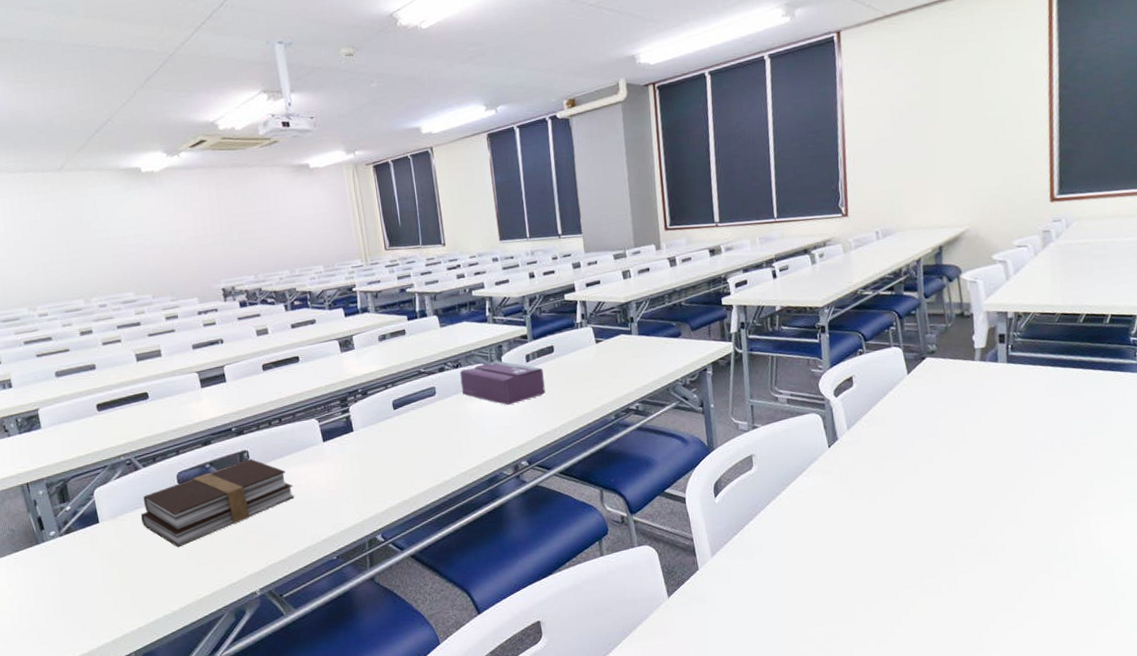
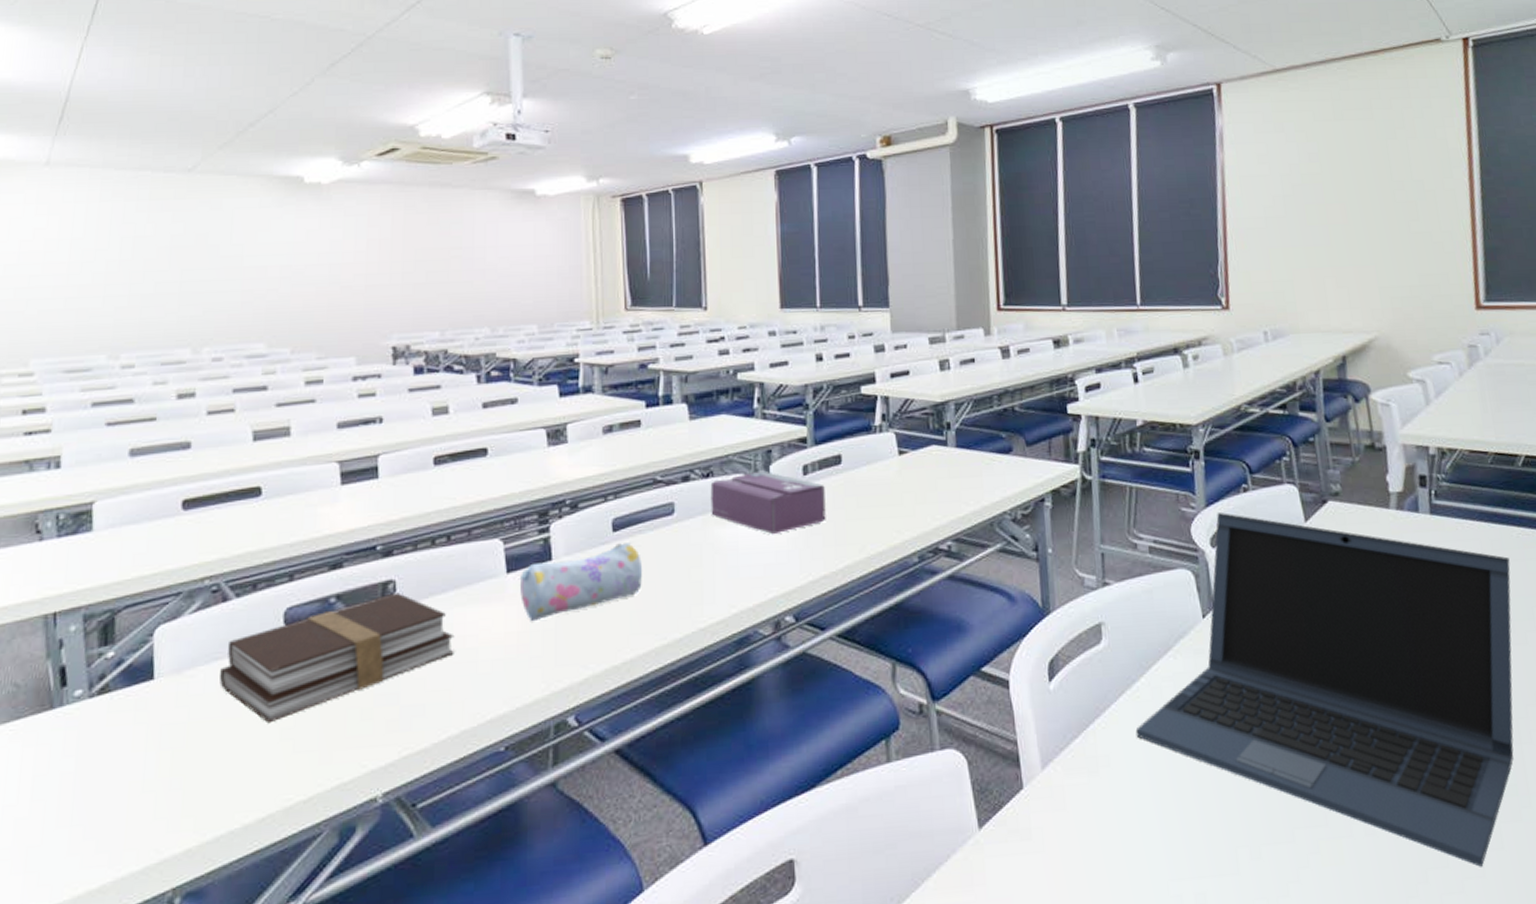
pencil case: none [333,416,418,474] -> present [520,543,643,622]
laptop: none [779,371,1070,610] -> present [1135,513,1514,867]

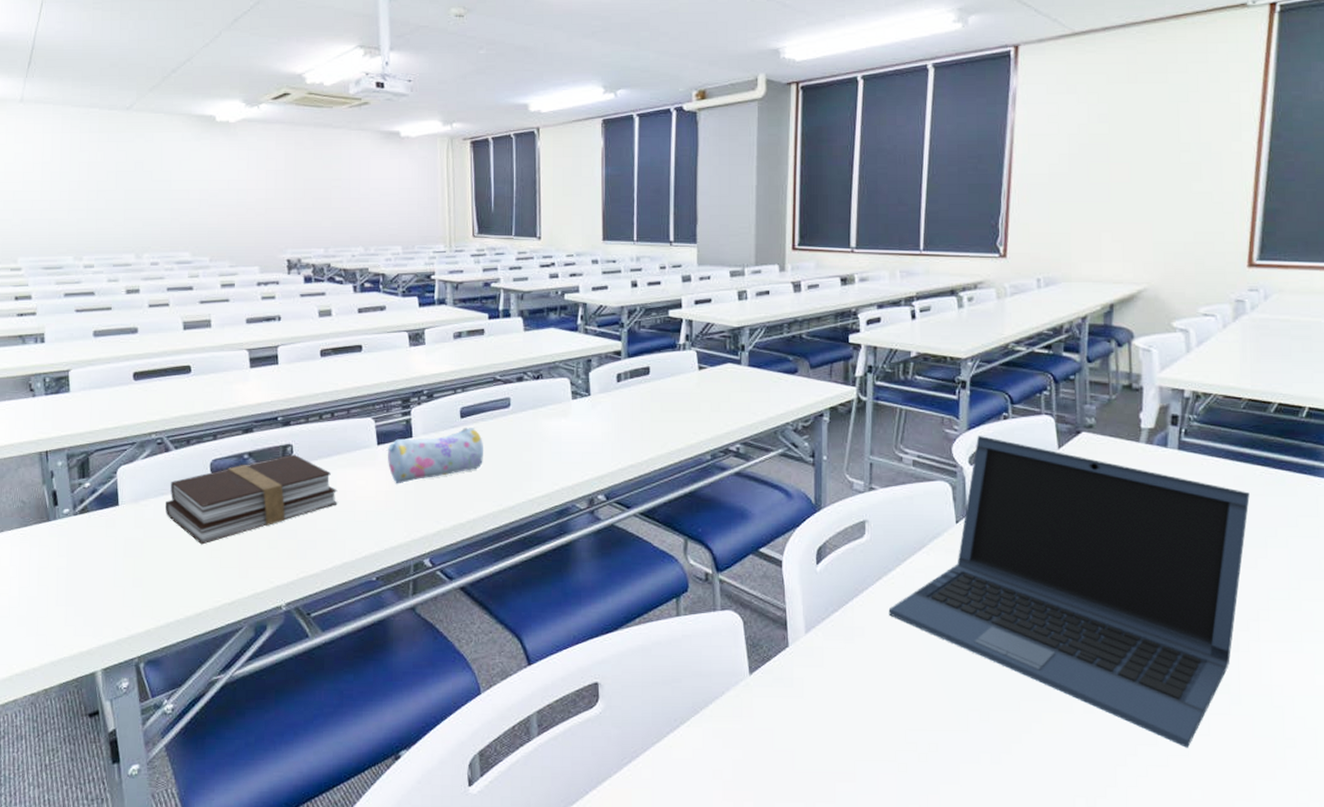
tissue box: present [710,470,826,535] -> none [540,376,635,429]

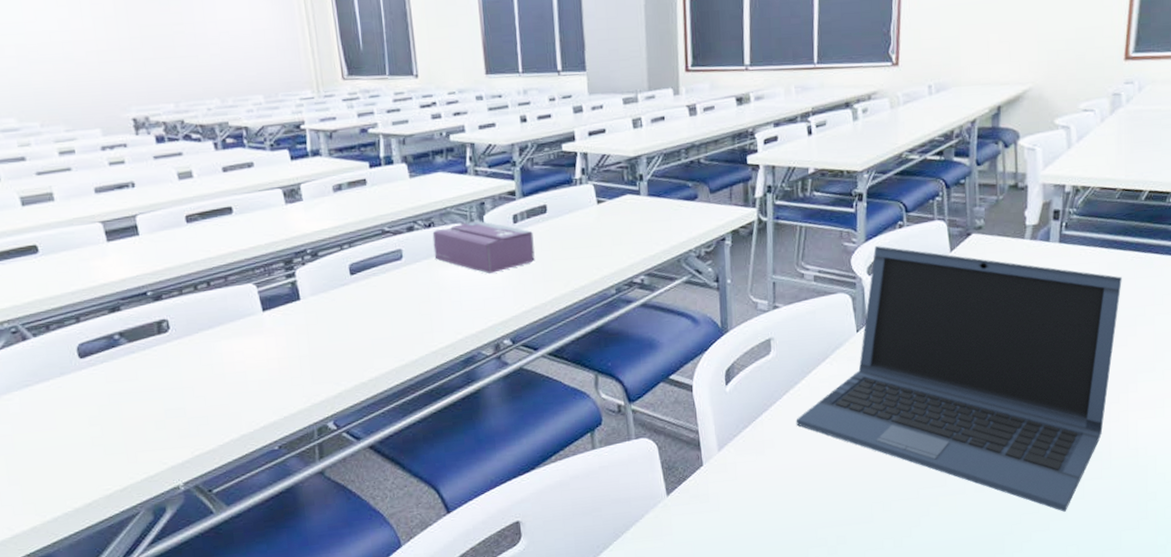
book: present [165,454,338,545] -> none [32,329,227,434]
pencil case: present [388,428,484,484] -> none [275,284,380,350]
tissue box: none [540,376,635,429] -> present [432,220,535,275]

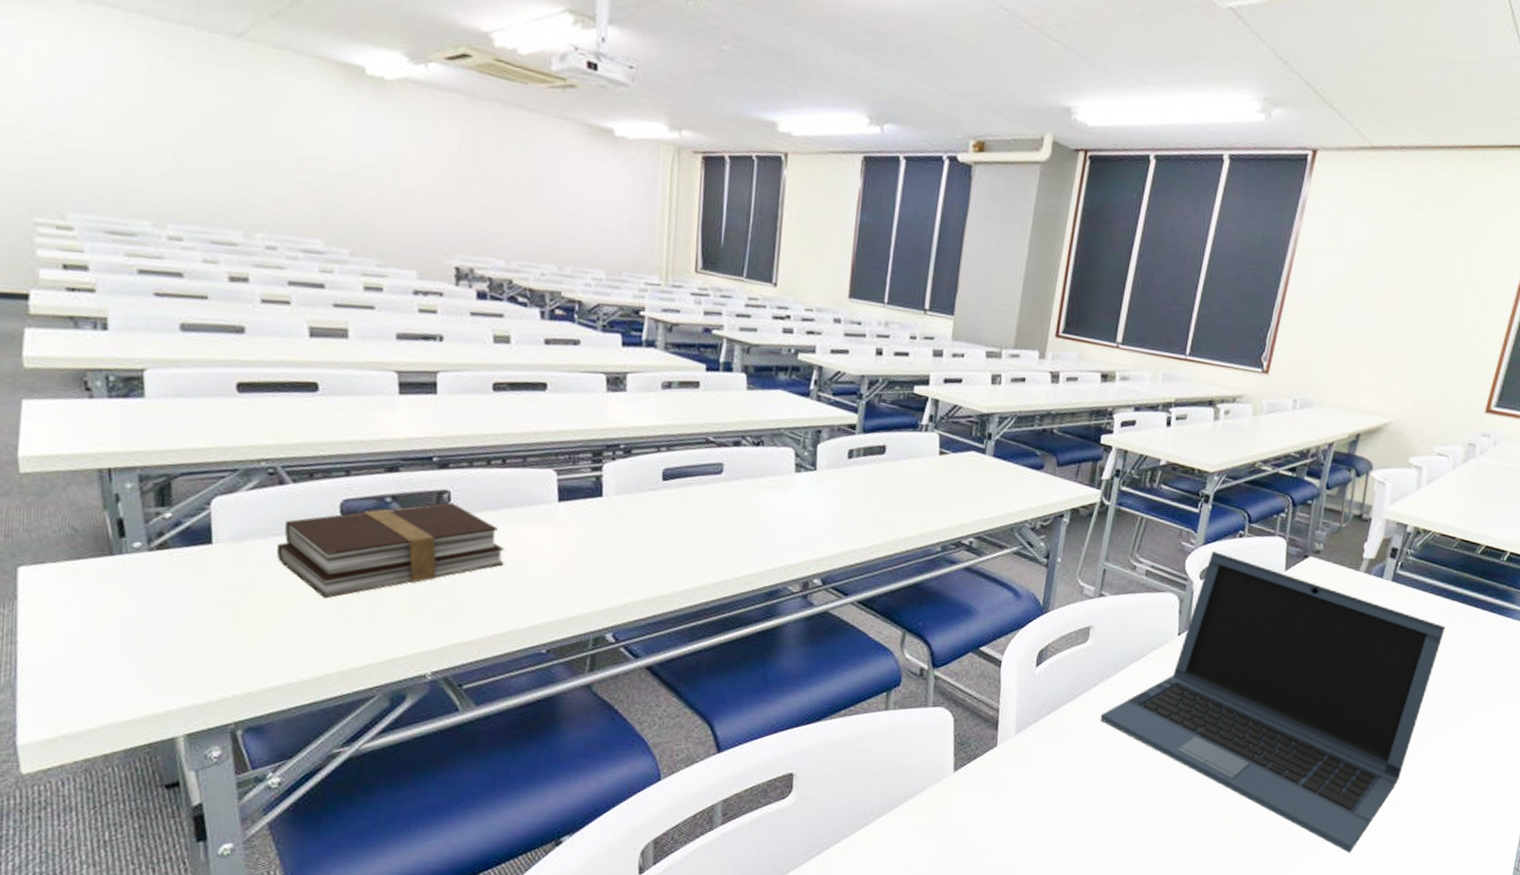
book: none [32,329,227,434] -> present [277,502,505,599]
tissue box: present [432,220,535,275] -> none [757,447,866,507]

